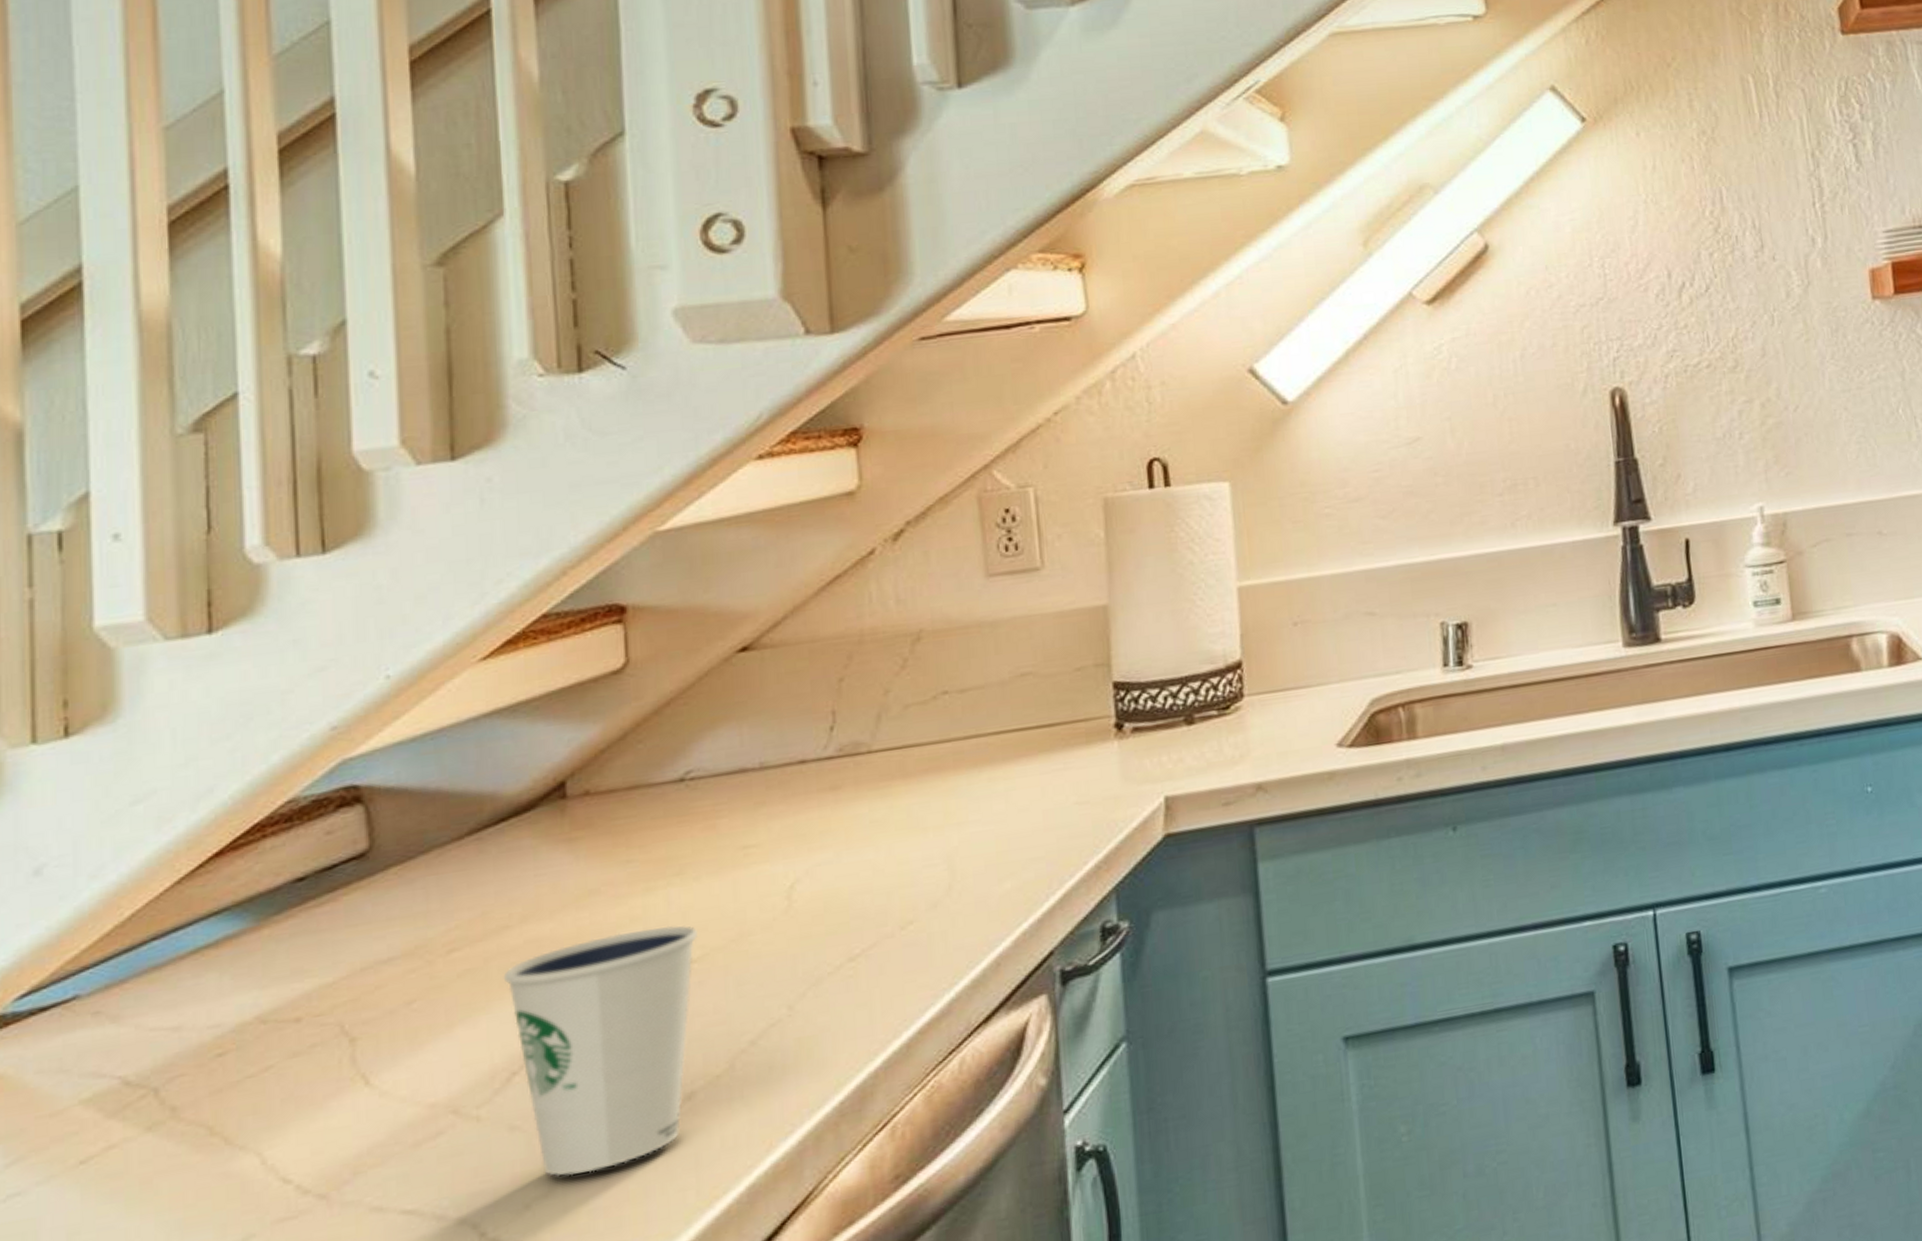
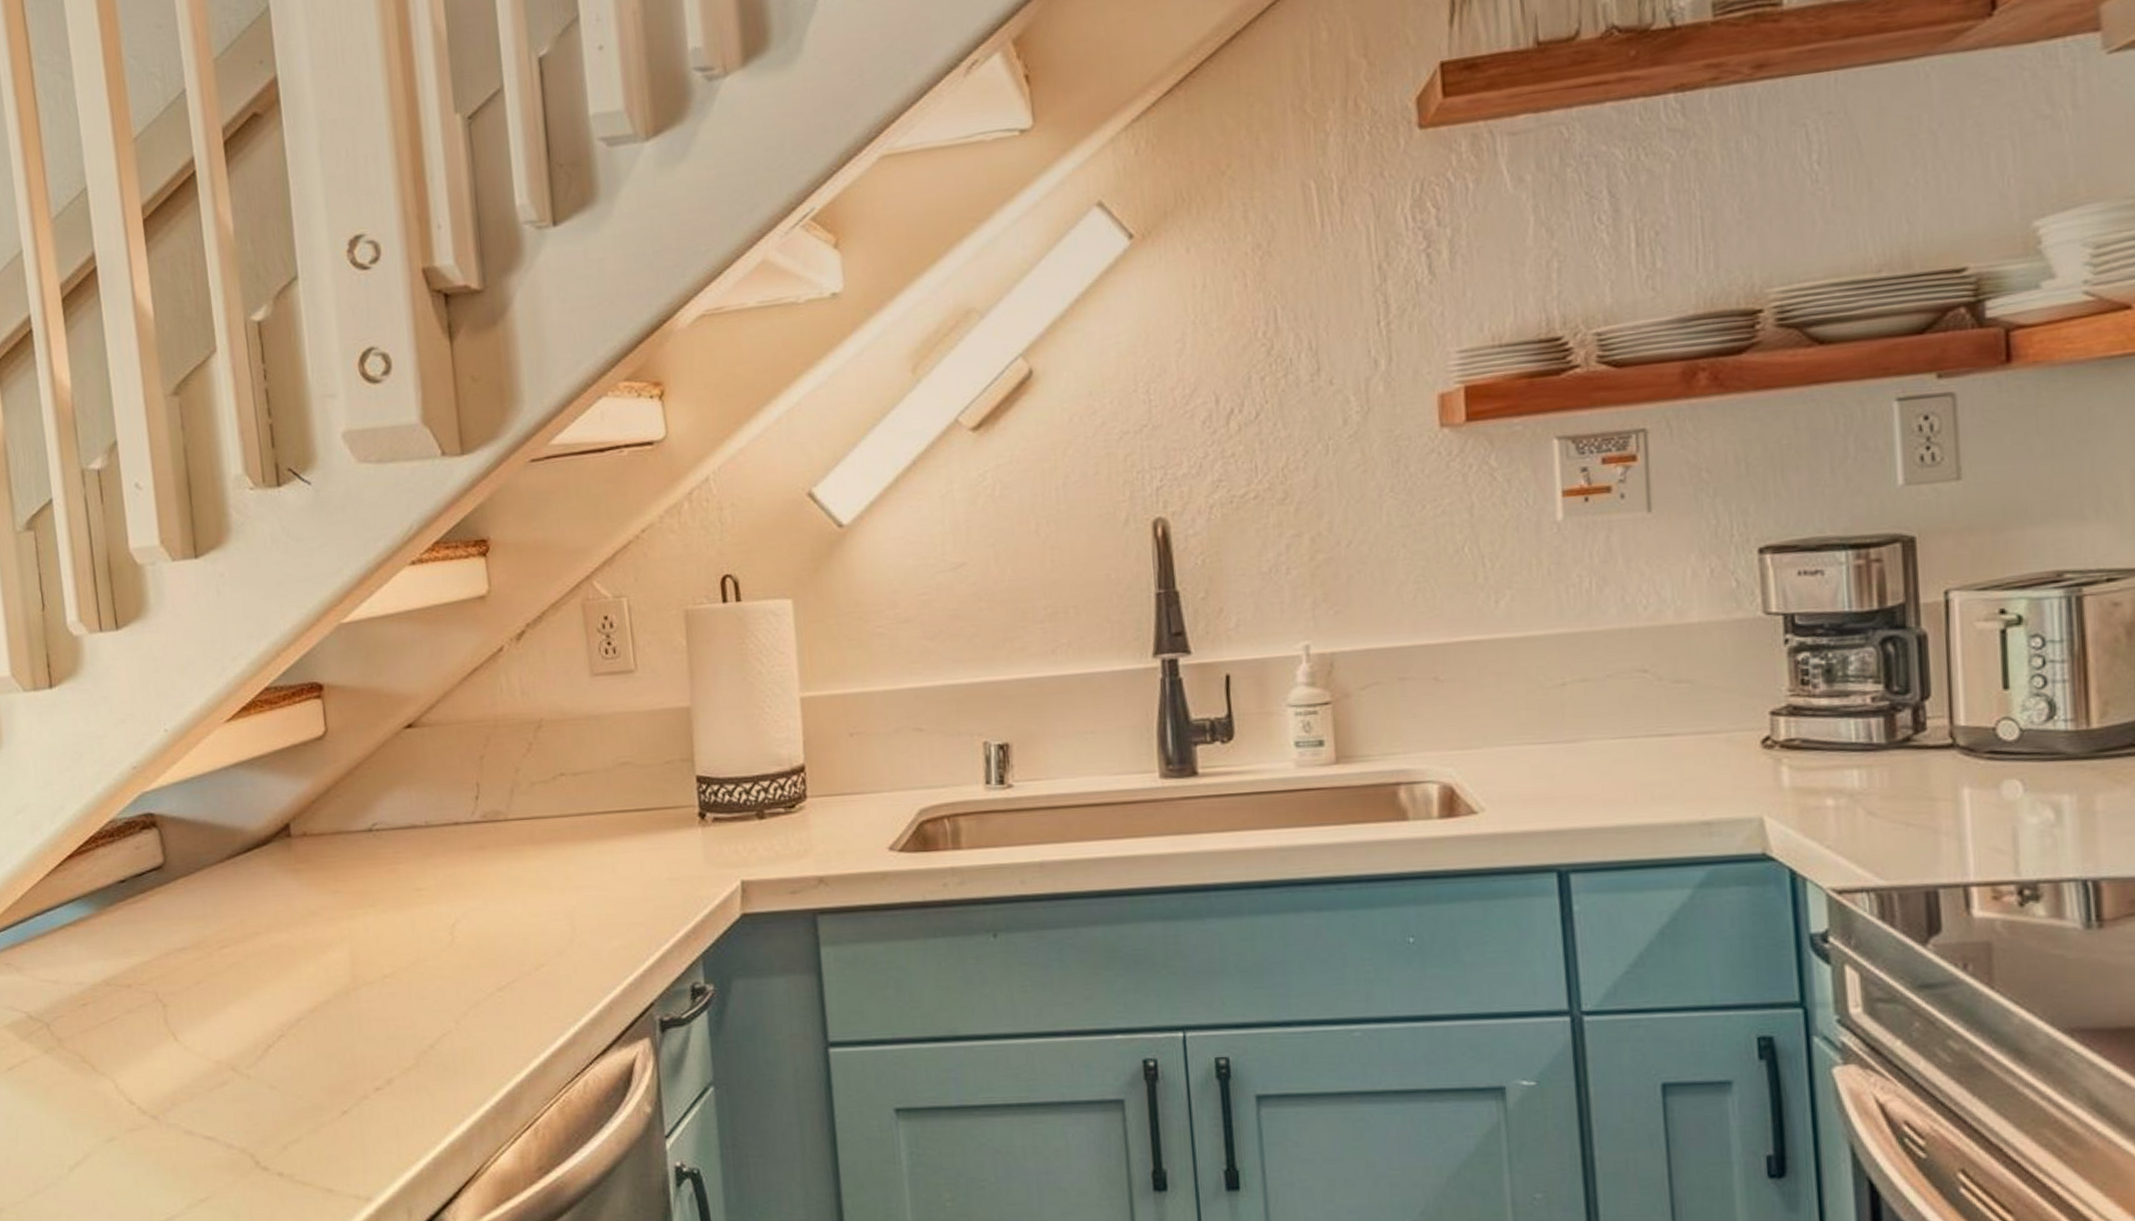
dixie cup: present [503,925,697,1177] -> none [257,946,388,1129]

